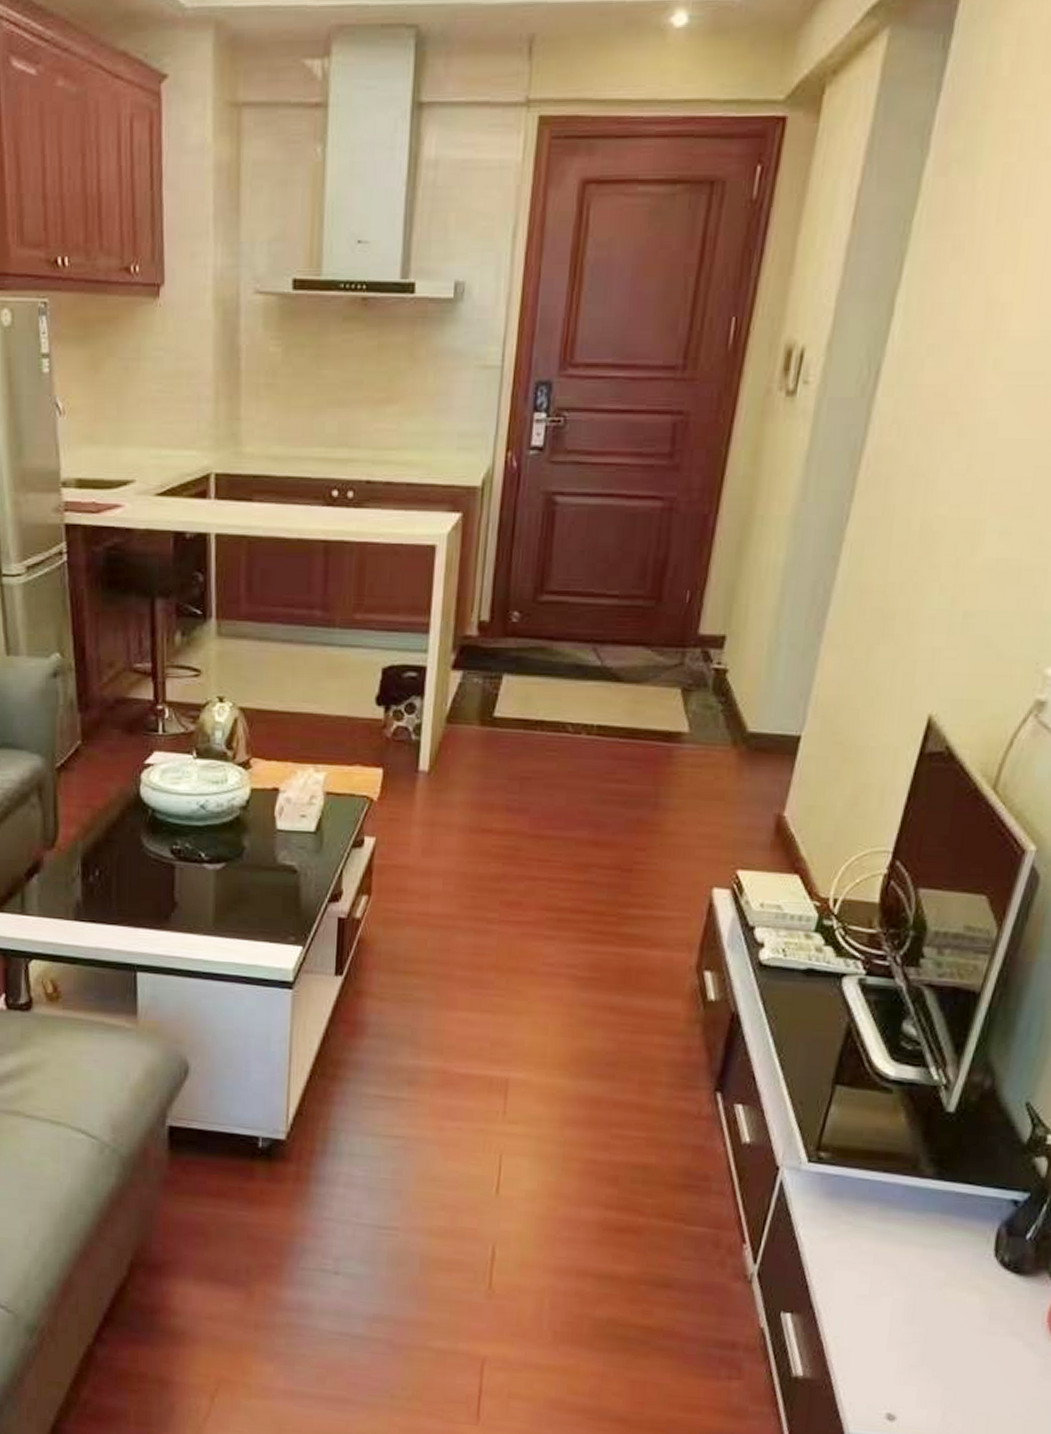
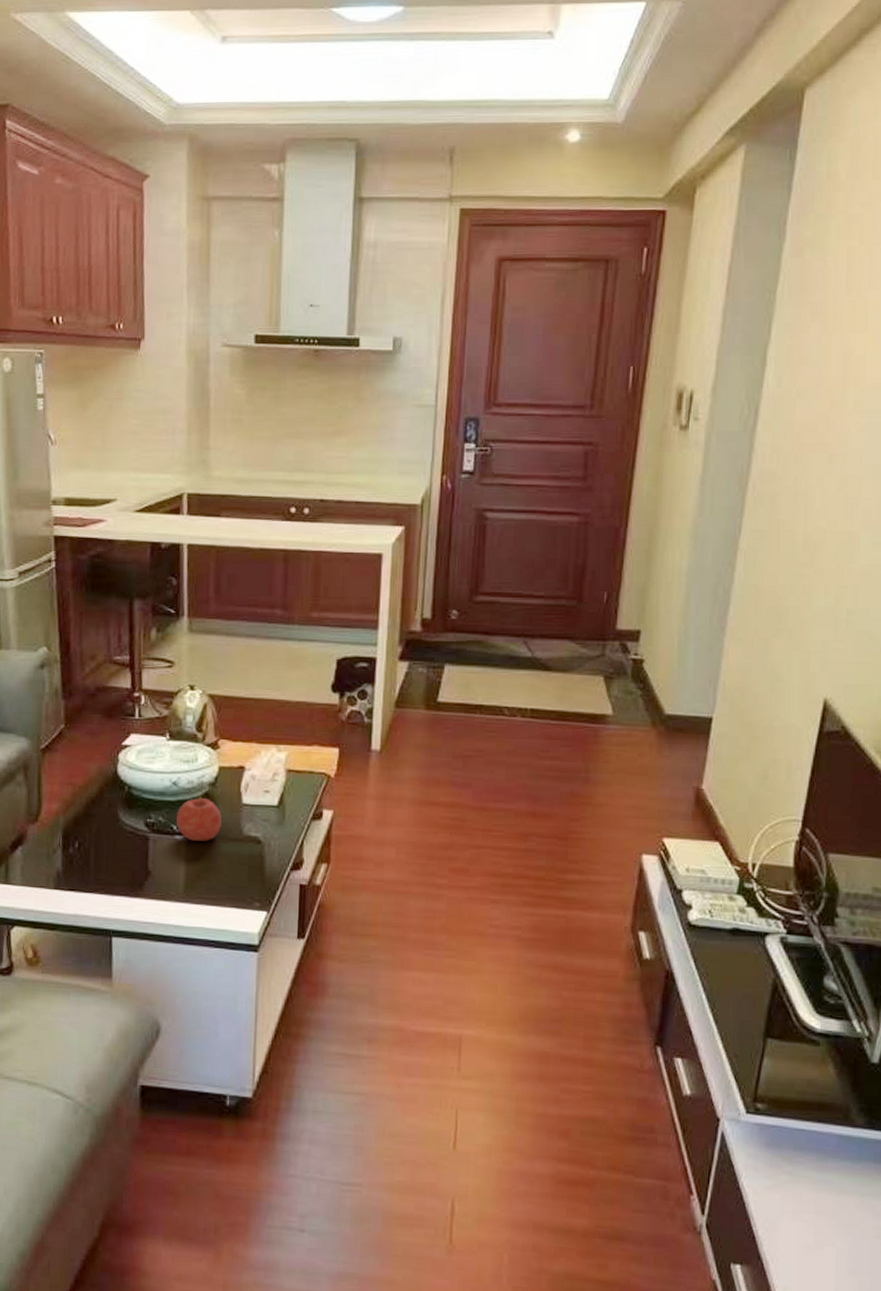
fruit: none [205,820,254,870] -> present [177,796,222,841]

